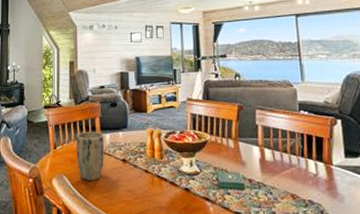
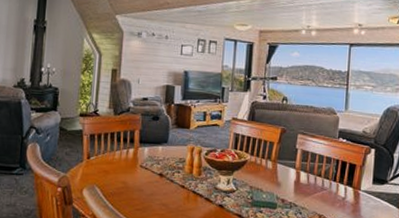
plant pot: present [76,131,105,181] -> none [111,143,143,193]

